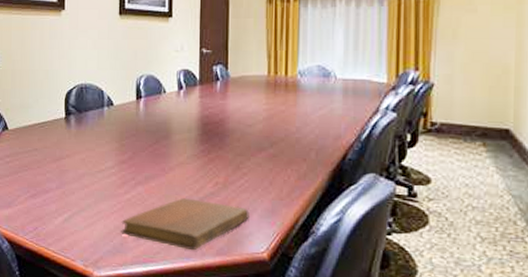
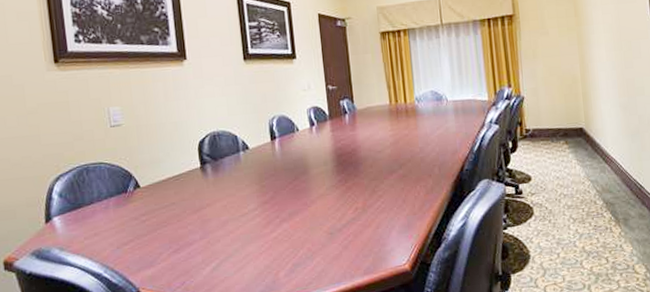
notebook: present [121,197,249,251] -> none [271,226,389,275]

